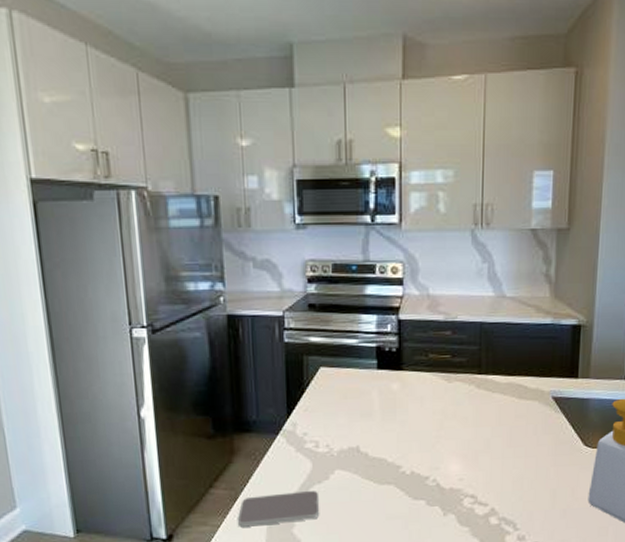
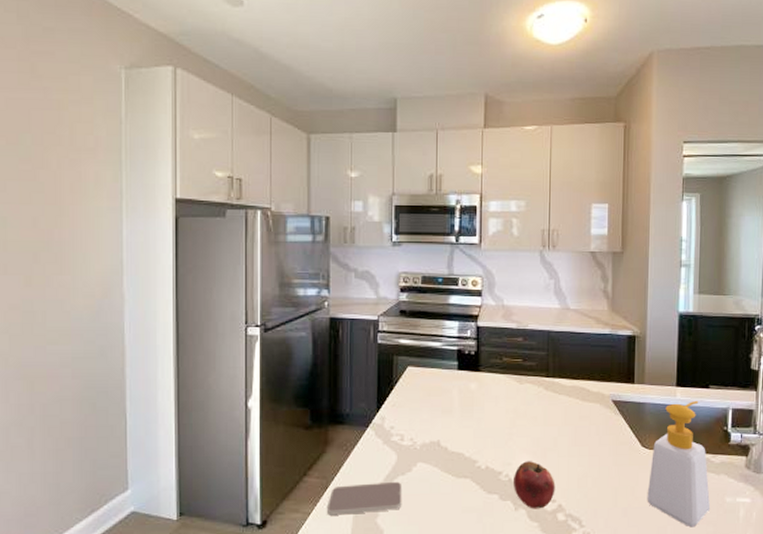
fruit: none [441,464,488,514] -> present [512,461,555,509]

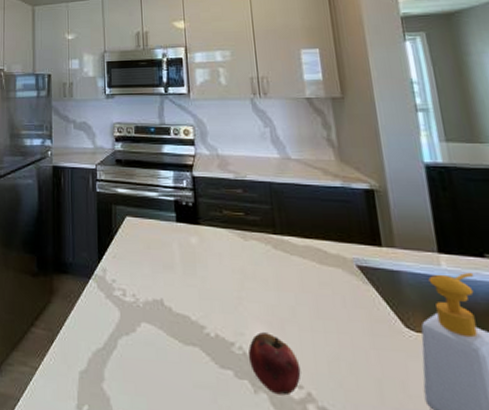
smartphone: present [328,481,402,515] -> none [54,340,128,376]

